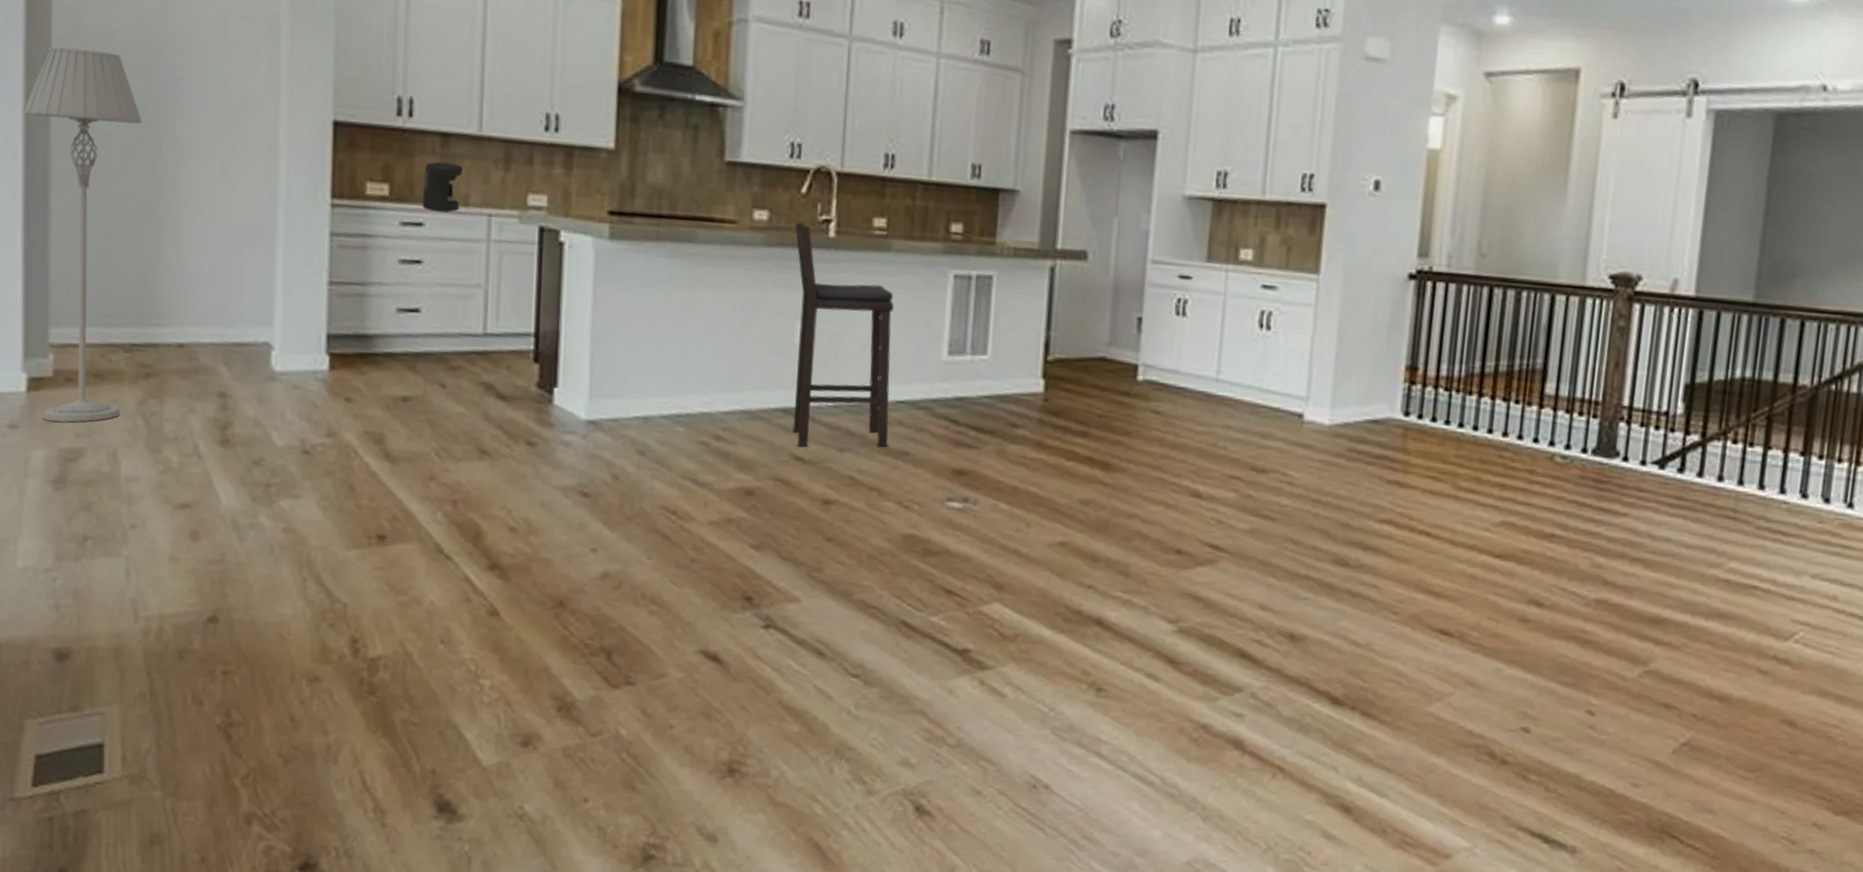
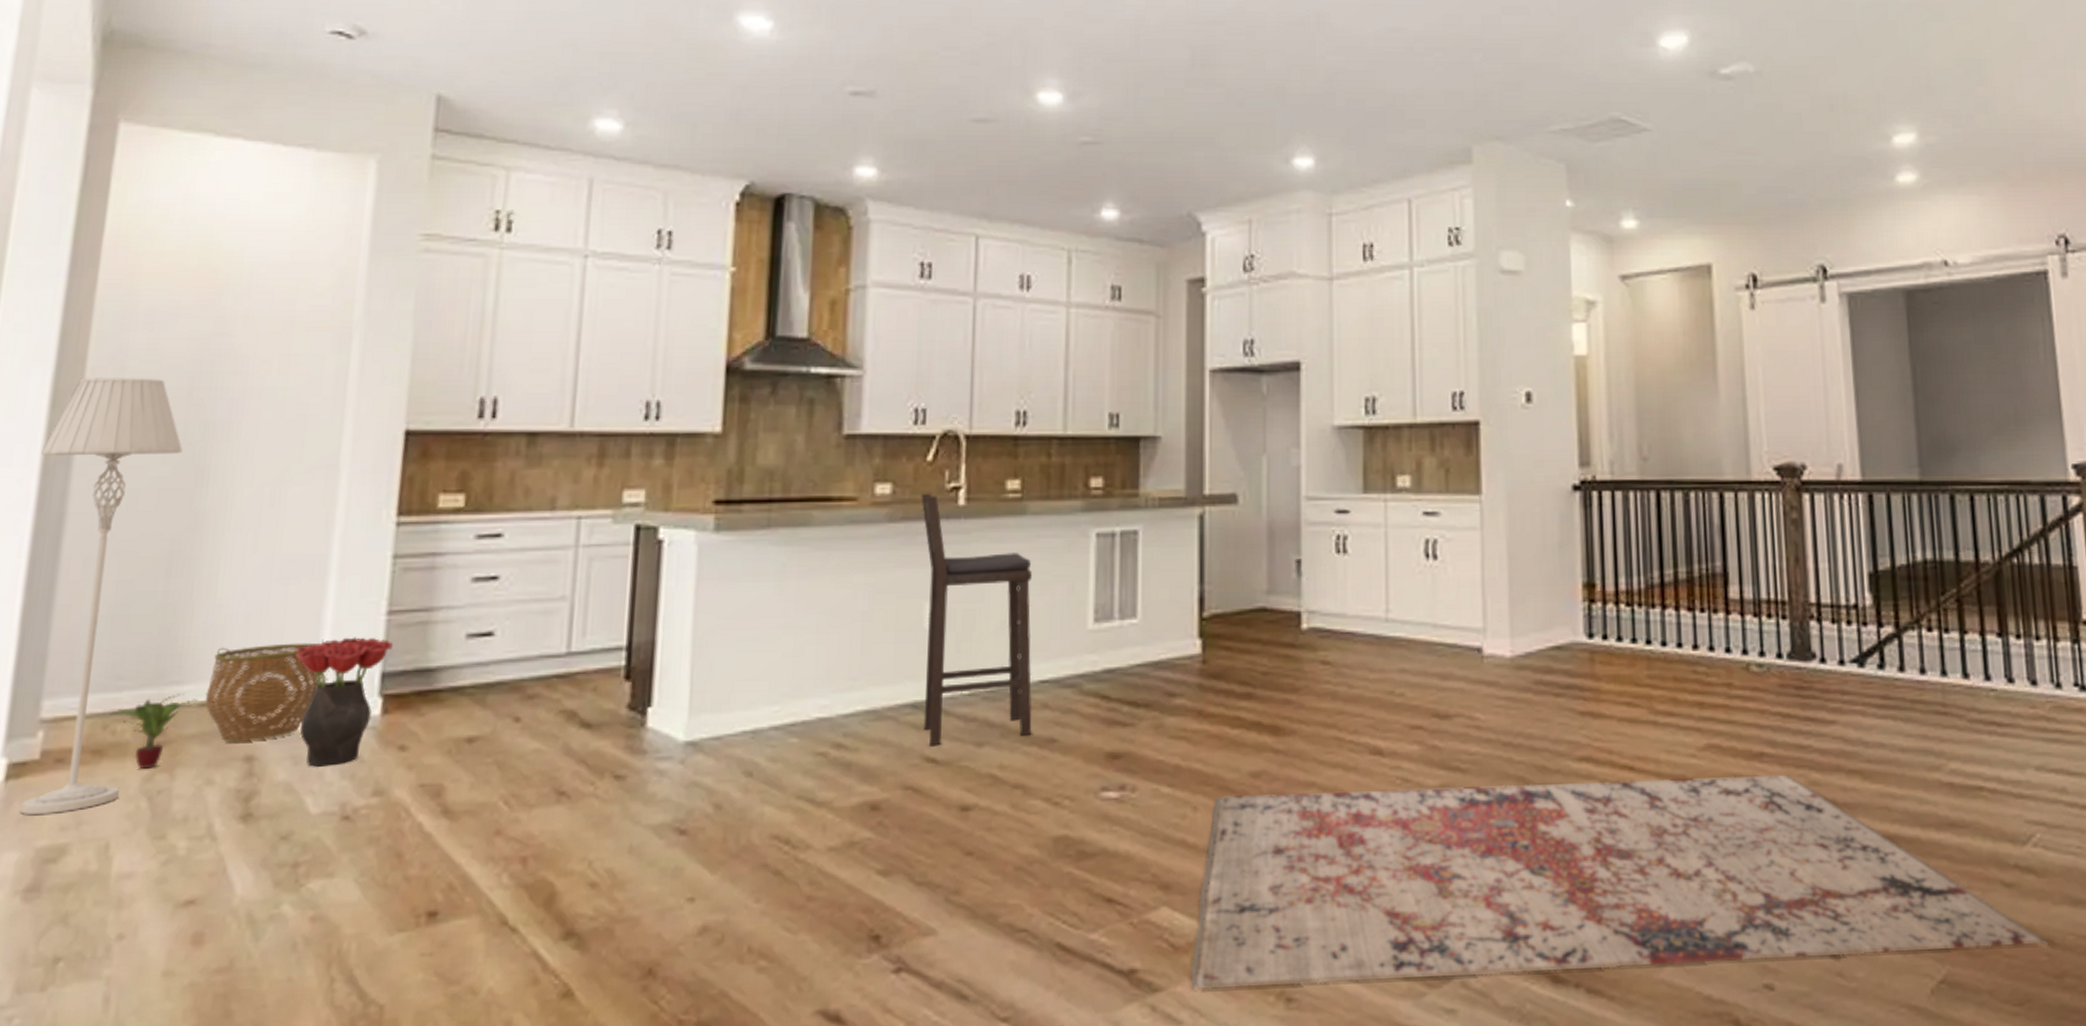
potted plant: none [104,334,177,394] -> present [109,693,199,769]
basket: none [182,298,278,380] -> present [204,642,322,742]
bouquet: none [252,301,335,408] -> present [294,637,393,767]
coffee maker: present [422,161,462,213] -> none [502,464,550,521]
area rug: none [1015,517,1792,727] -> present [1191,775,2050,991]

